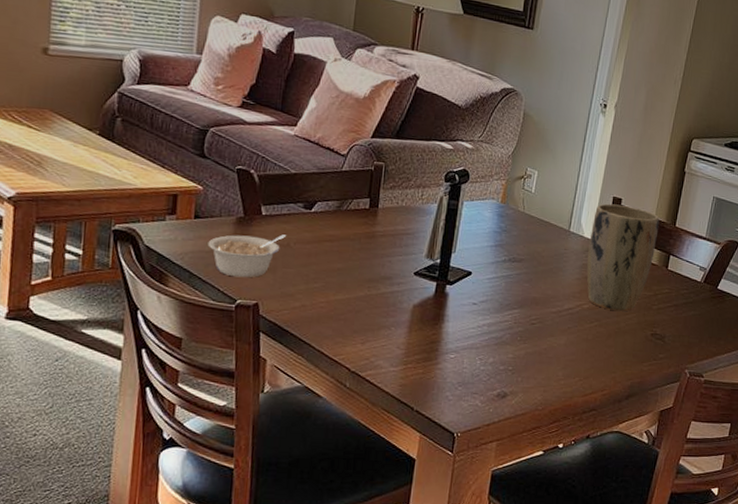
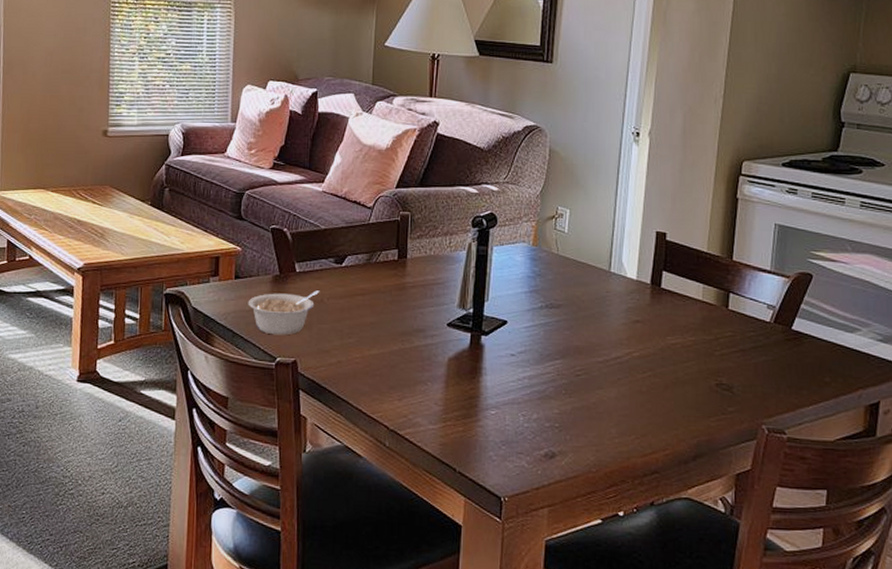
plant pot: present [586,203,660,312] -> none [633,239,713,359]

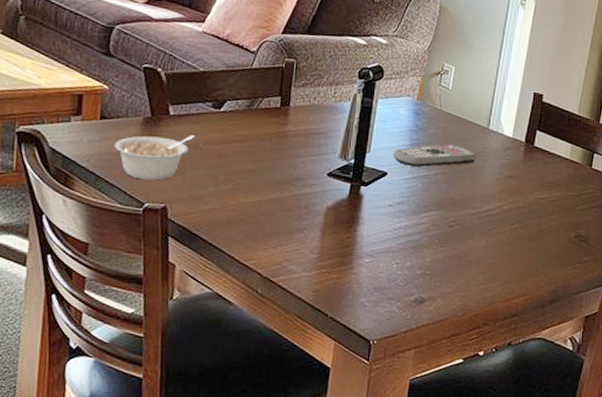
remote control: none [513,289,599,314] -> present [393,144,477,167]

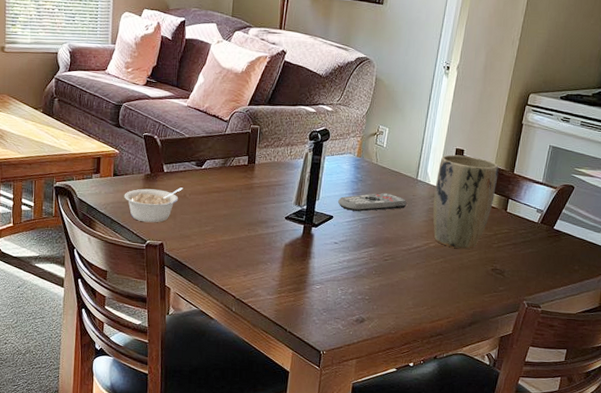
plant pot: none [506,99,583,213] -> present [432,154,499,250]

